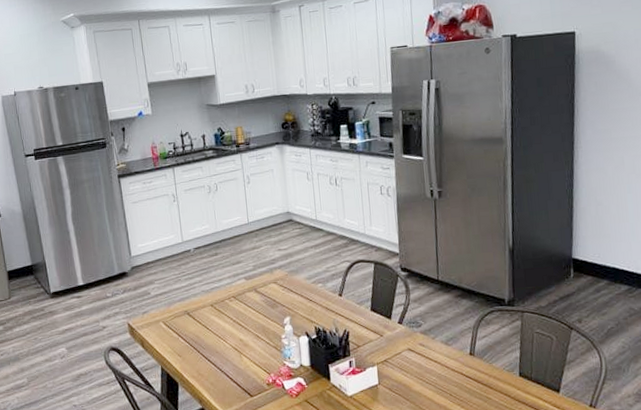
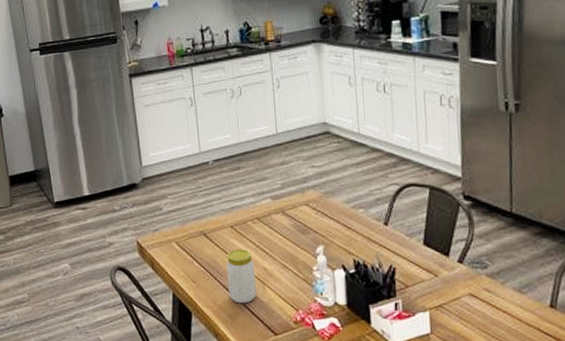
jar: none [208,324,234,372] -> present [226,249,256,304]

